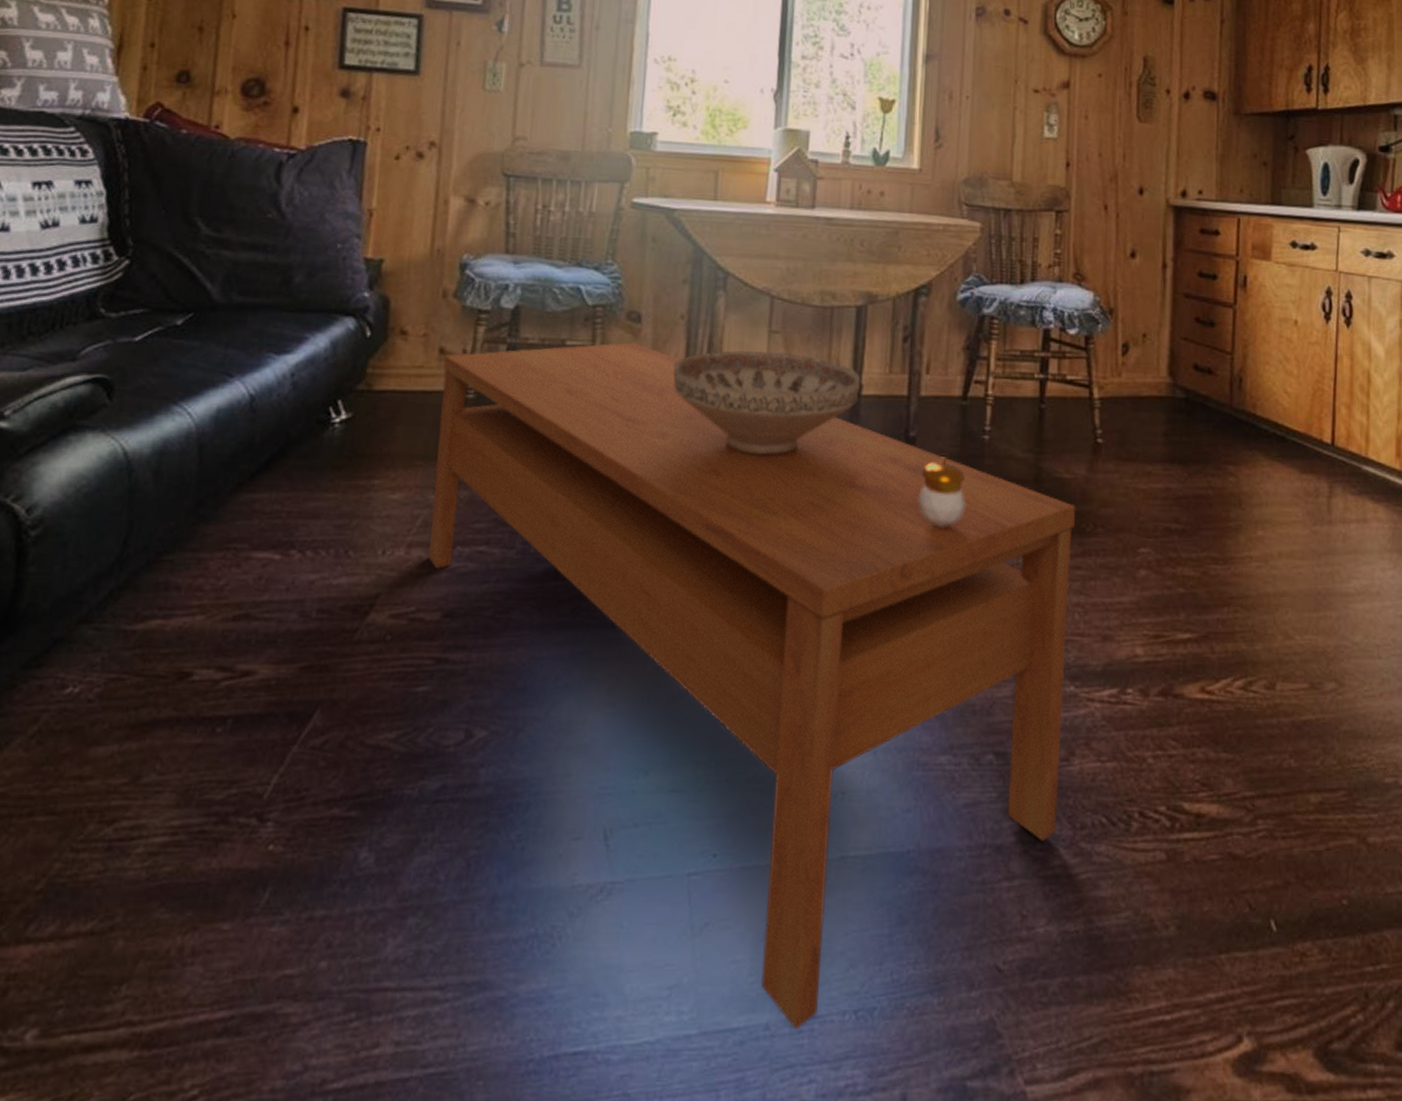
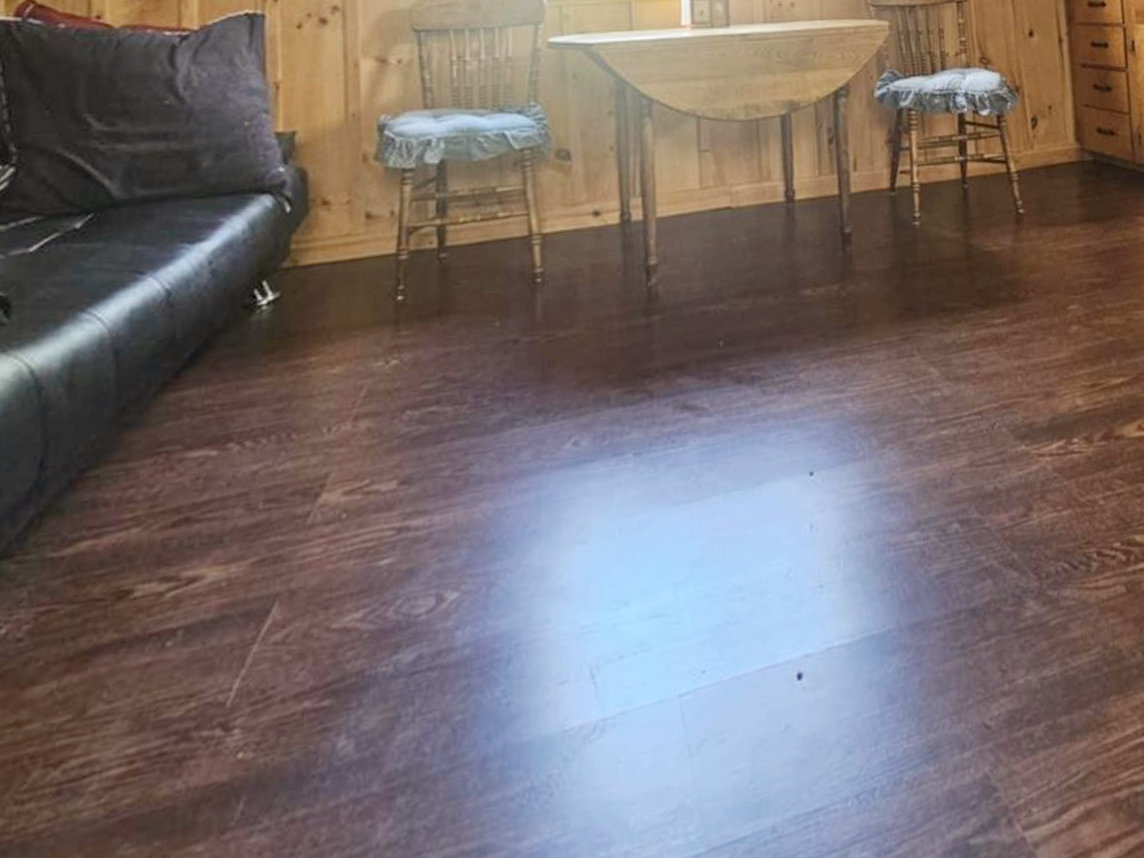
coffee table: present [427,342,1076,1029] -> none [371,180,1024,826]
decorative bowl: present [673,350,861,456] -> none [609,169,793,273]
candle: present [918,456,965,527] -> none [860,247,905,315]

